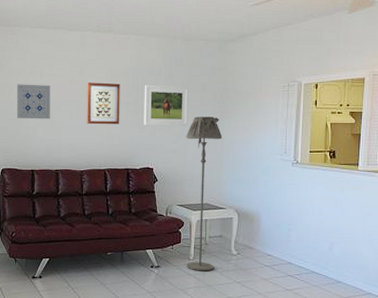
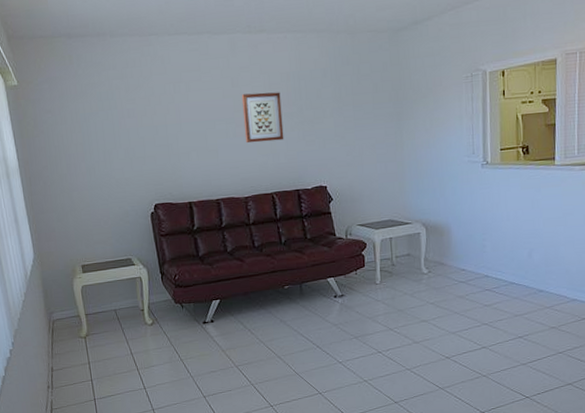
wall art: present [16,84,51,119] -> none [160,101,204,144]
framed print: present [144,84,189,126] -> none [309,87,362,138]
floor lamp: present [186,116,223,272] -> none [360,120,404,296]

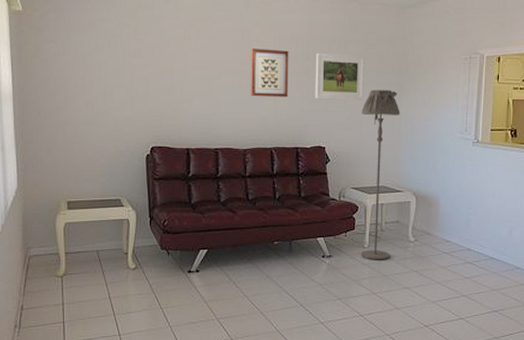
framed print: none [309,87,362,138] -> present [315,52,365,100]
floor lamp: none [360,120,404,296] -> present [360,89,401,260]

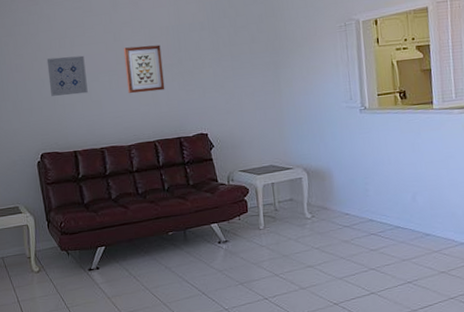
wall art: none [168,48,209,90] -> present [46,55,88,96]
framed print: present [315,52,365,100] -> none [188,39,241,88]
floor lamp: present [360,89,401,260] -> none [239,68,288,241]

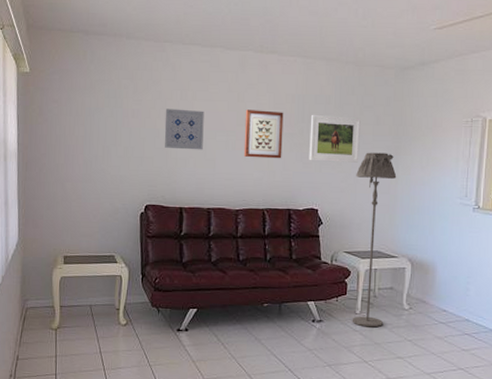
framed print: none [188,39,241,88] -> present [309,114,361,163]
floor lamp: none [239,68,288,241] -> present [352,152,397,328]

